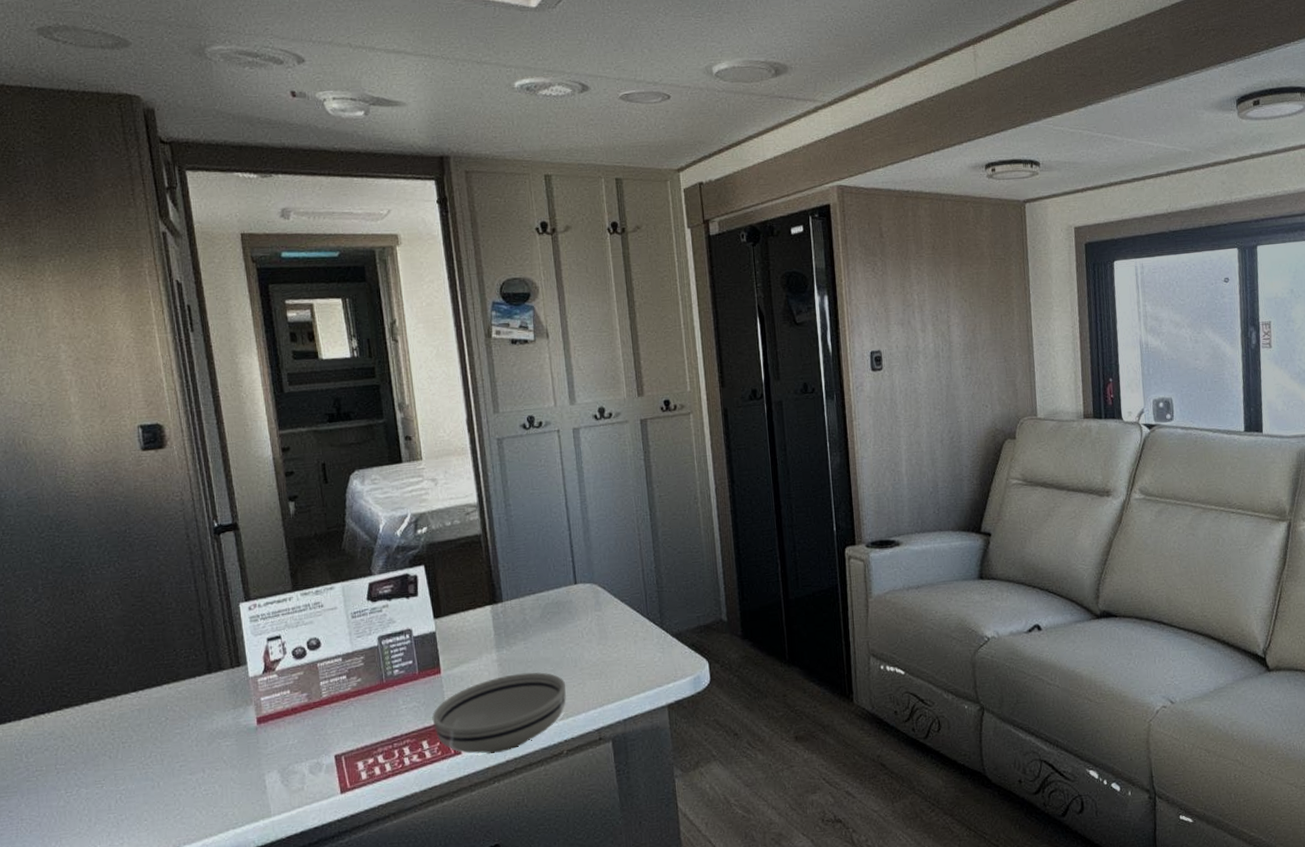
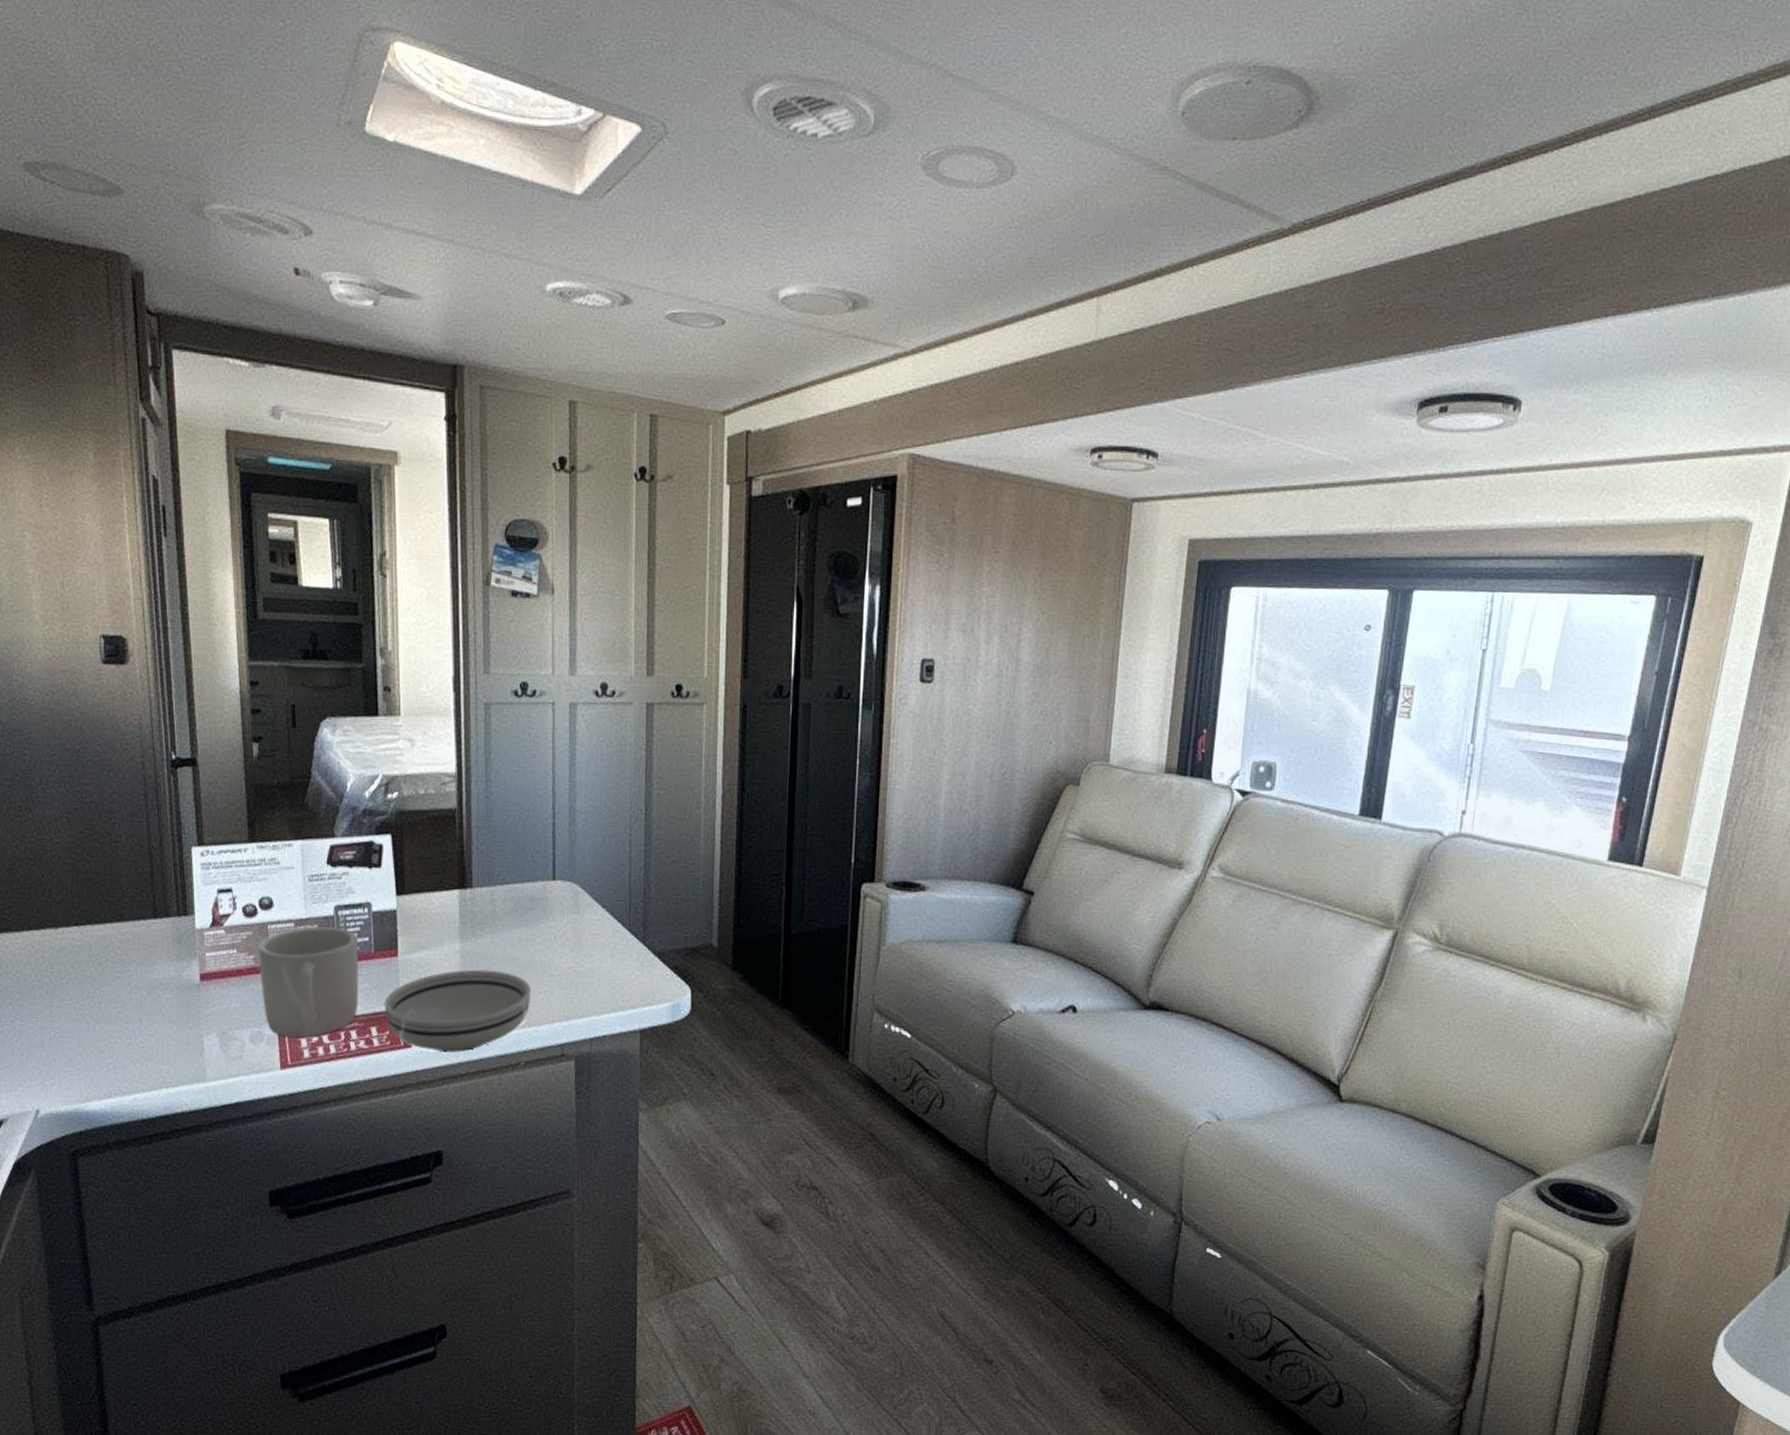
mug: none [309,656,409,763] -> present [257,927,359,1038]

